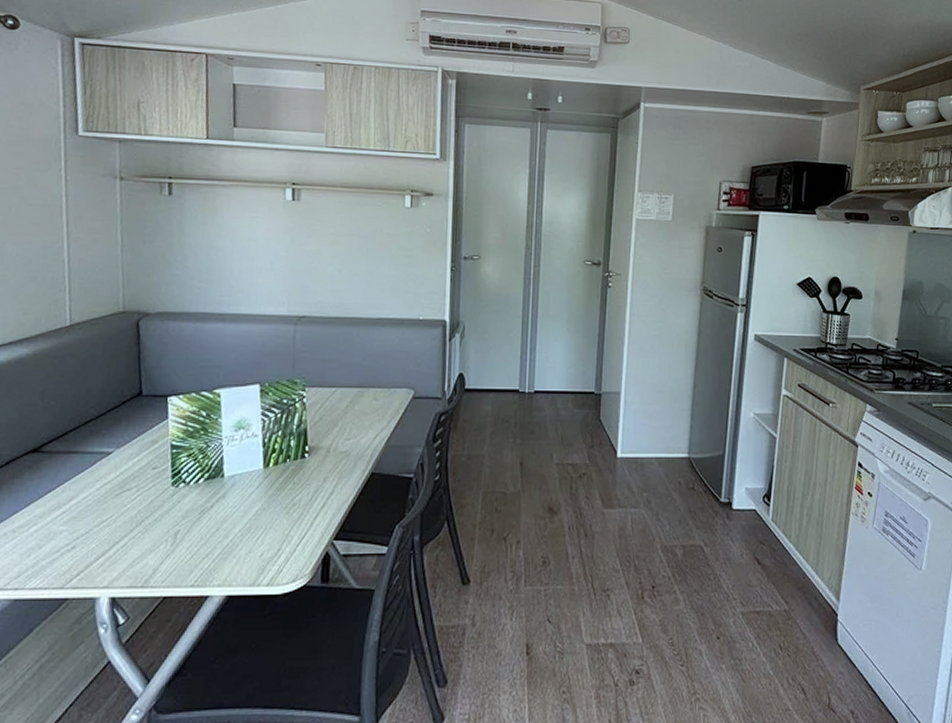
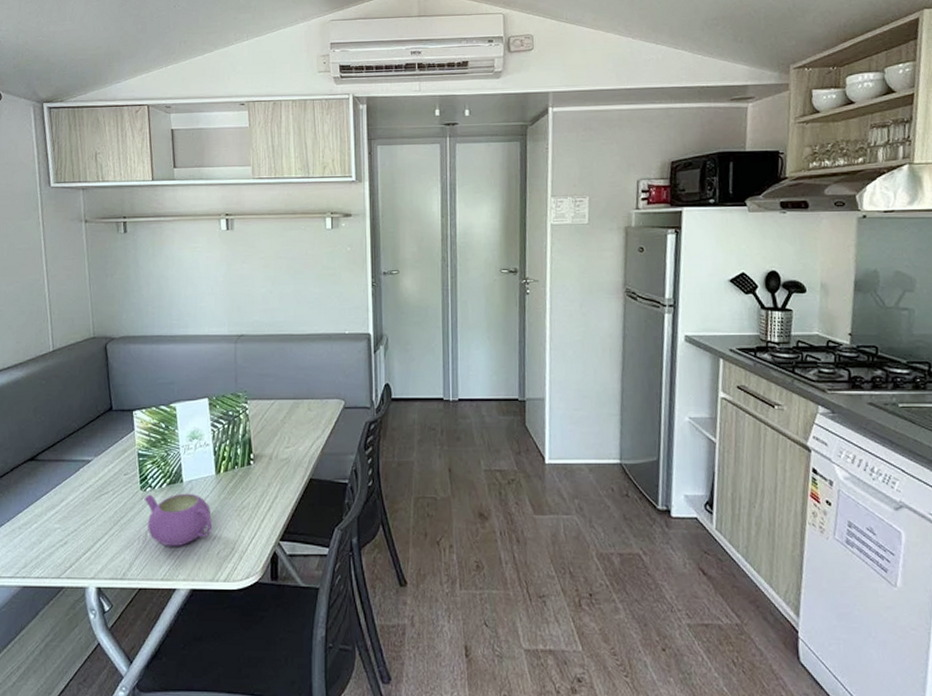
teapot: none [175,489,256,550] -> present [144,493,212,547]

